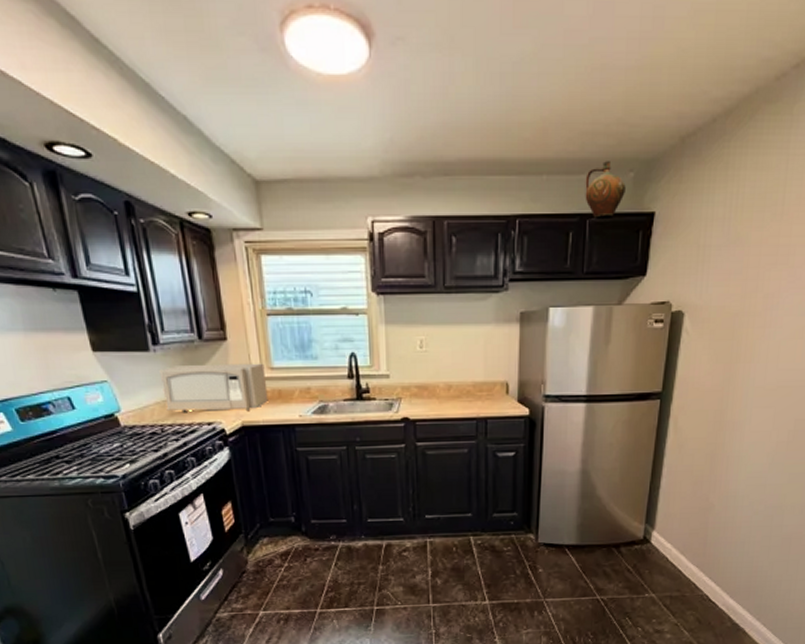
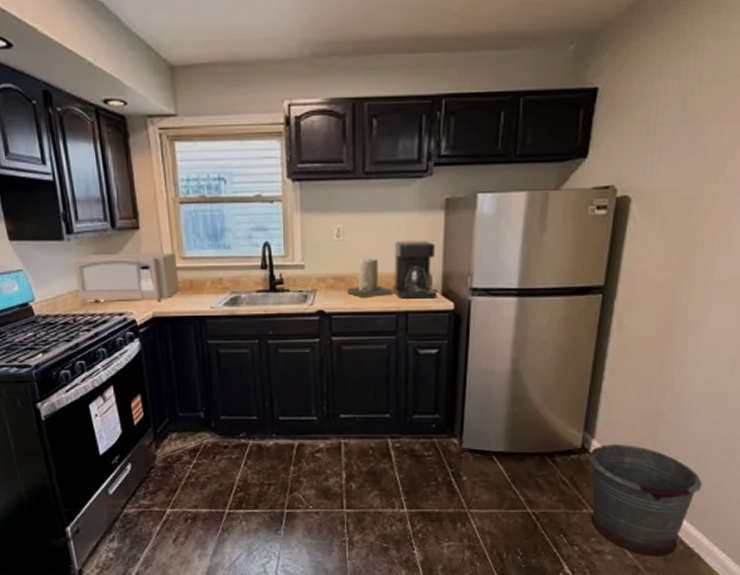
paper towel roll: none [430,367,473,405] -> present [347,257,393,298]
coffee maker: none [472,352,513,406] -> present [392,241,437,299]
ceramic jug: present [585,161,626,220] -> none [518,34,565,98]
bucket: none [650,534,747,633] -> present [588,444,703,556]

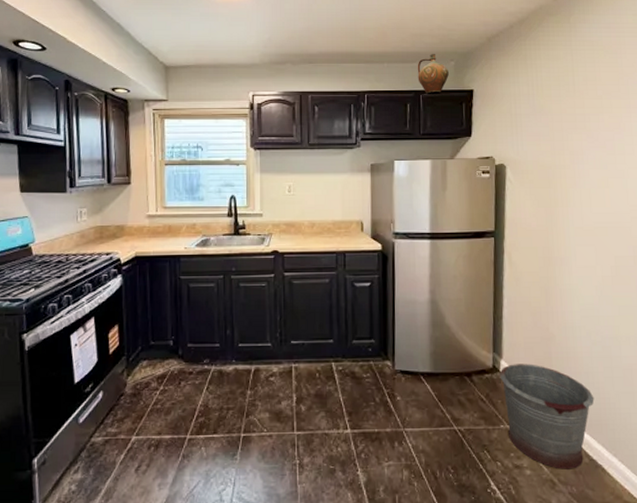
microwave: present [72,252,180,303] -> none [72,203,160,244]
paper towel roll: present [347,257,393,298] -> none [297,208,333,240]
coffee maker: present [392,241,437,299] -> none [332,196,367,241]
ceramic jug: none [518,34,565,98] -> present [417,54,449,95]

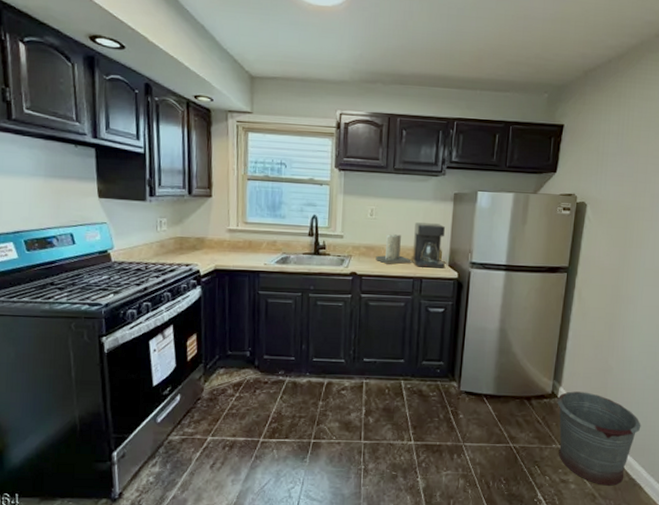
paper towel roll: none [297,208,333,240] -> present [376,233,412,265]
coffee maker: none [332,196,367,241] -> present [410,222,445,268]
ceramic jug: present [417,54,449,95] -> none [509,84,541,128]

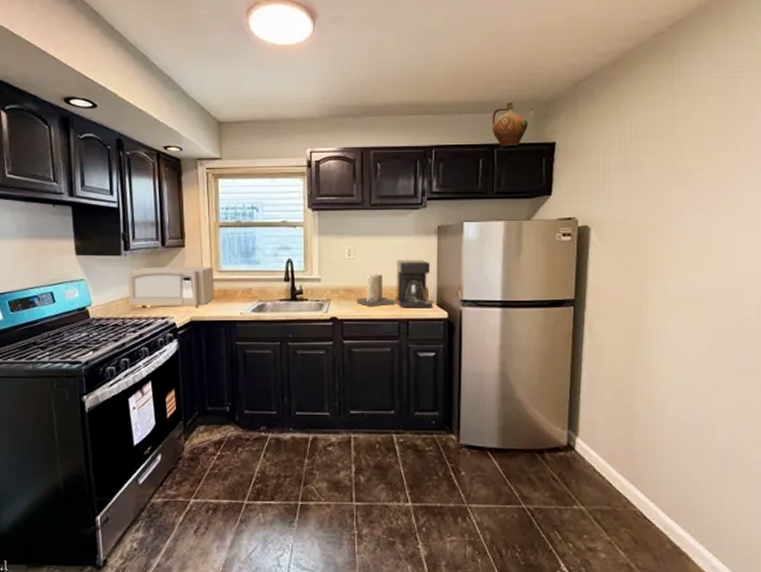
microwave: none [151,214,241,257] -> present [127,266,215,308]
ceramic jug: none [509,84,541,128] -> present [492,103,528,149]
bucket: present [557,391,641,486] -> none [574,442,681,555]

